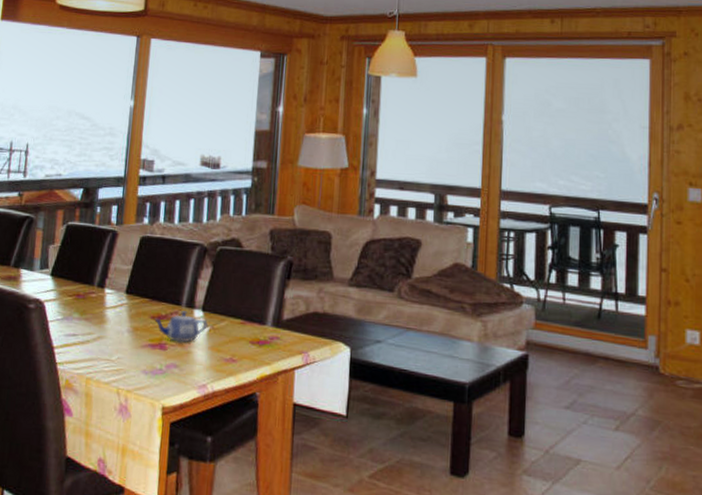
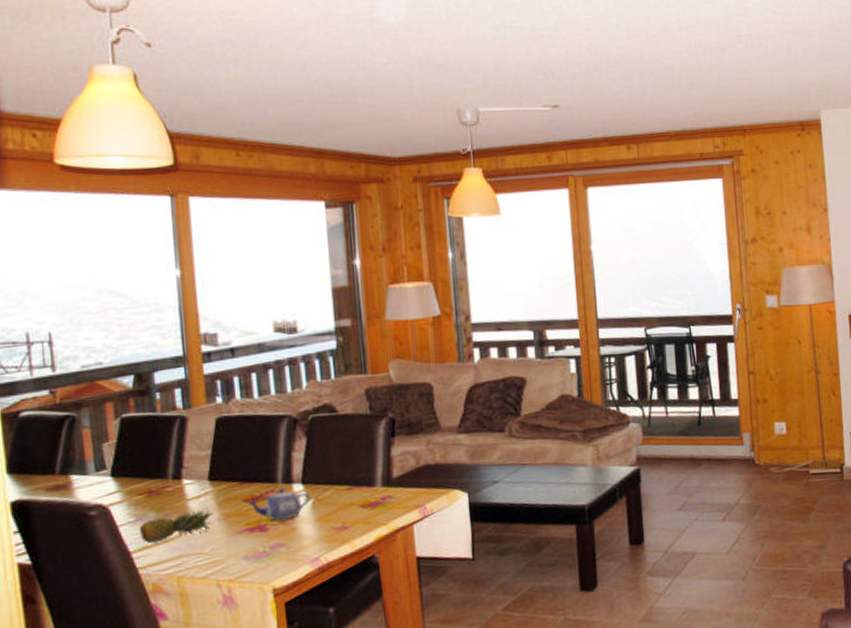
fruit: none [64,318,125,343] -> present [140,508,213,544]

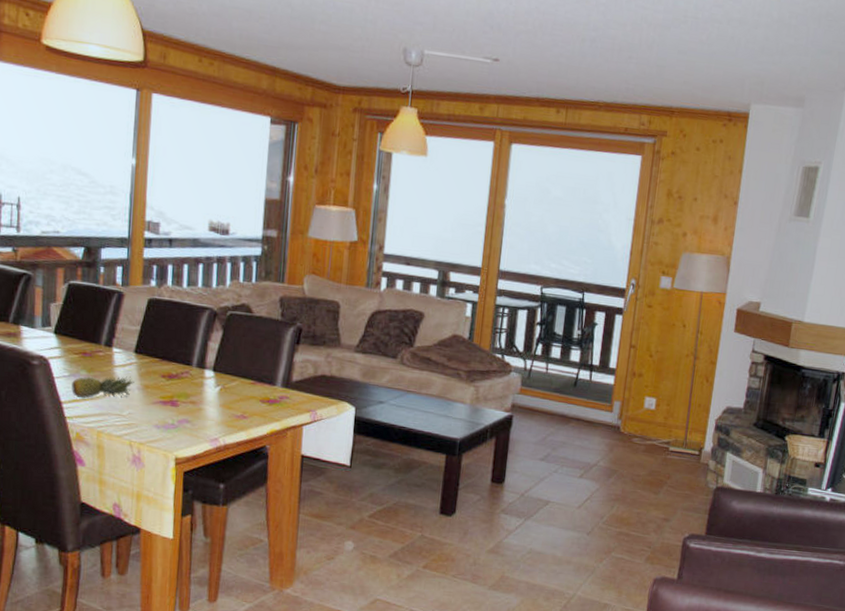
teapot: present [248,487,310,521] -> none [165,371,219,401]

